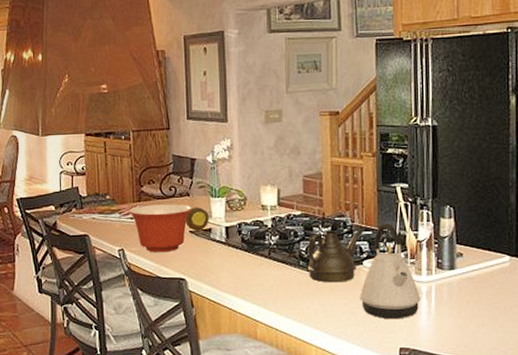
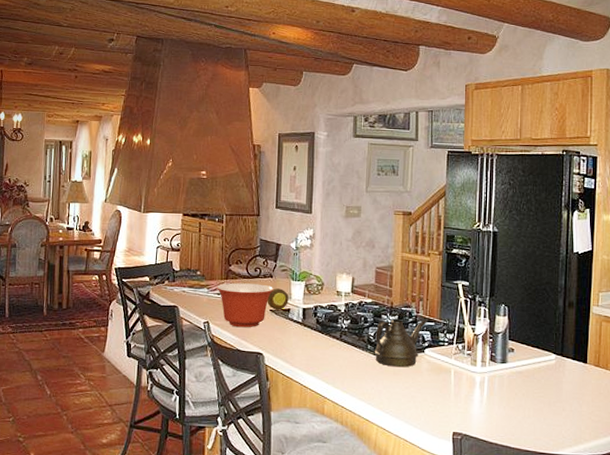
kettle: present [360,223,421,320] -> none [420,316,475,406]

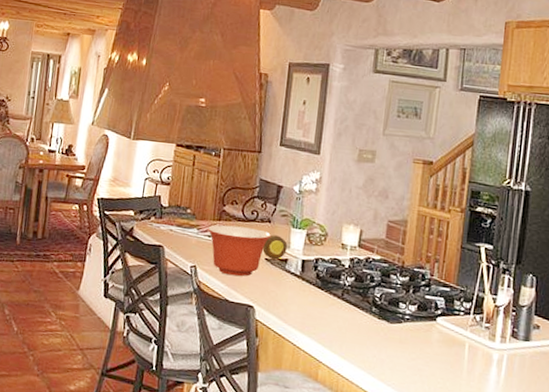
teapot: present [374,319,427,368] -> none [379,280,442,336]

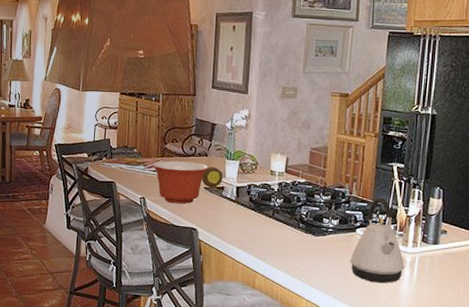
kettle: none [428,282,491,384] -> present [350,197,405,284]

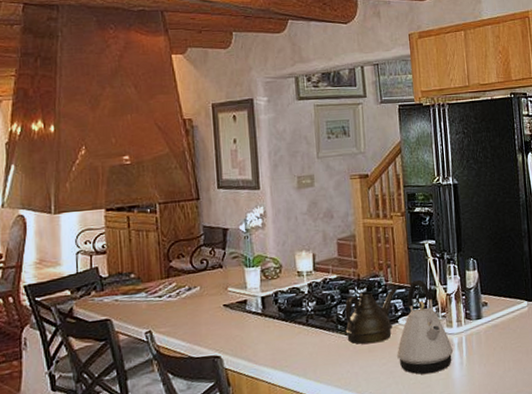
mixing bowl: present [152,160,209,204] -> none [156,277,226,332]
fruit: present [201,167,223,188] -> none [219,278,244,304]
teapot: none [306,199,360,246] -> present [345,287,398,345]

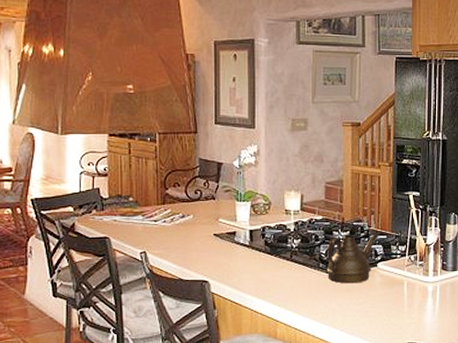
kettle: present [397,279,454,374] -> none [373,228,427,317]

